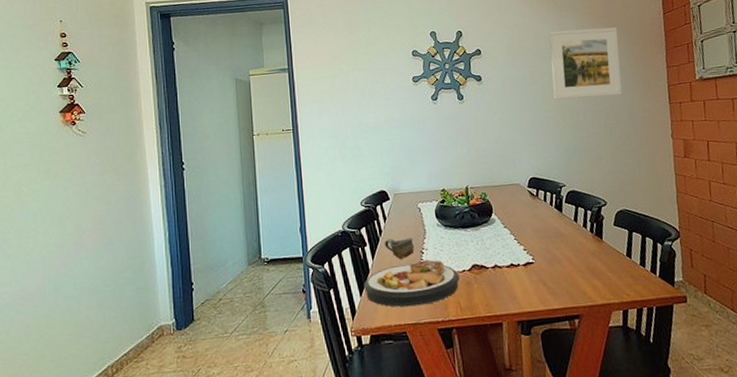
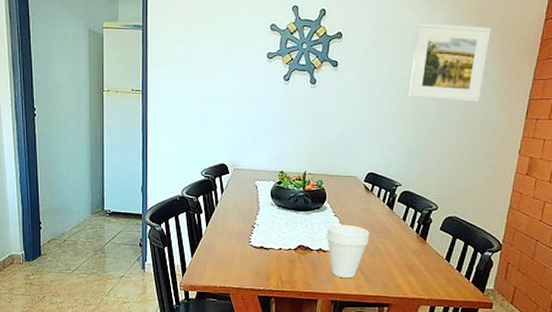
plate: present [364,259,460,307] -> none [196,234,285,274]
cup: present [384,237,415,259] -> none [218,210,247,230]
cup: none [499,234,545,294] -> present [326,224,370,279]

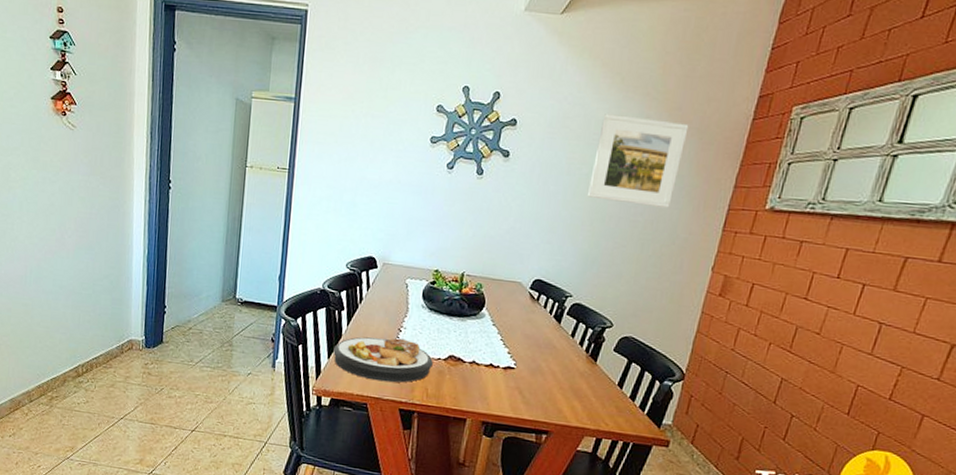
plate: none [196,234,285,274] -> present [333,336,433,383]
cup: present [326,224,370,279] -> none [481,335,532,398]

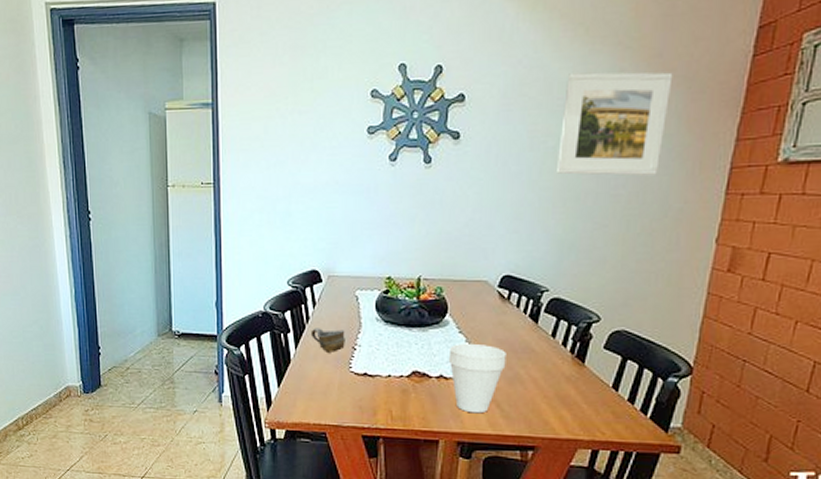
plate: present [333,336,433,383] -> none [283,357,395,407]
cup: none [362,308,394,332] -> present [310,328,345,352]
cup: none [481,335,532,398] -> present [448,343,506,414]

